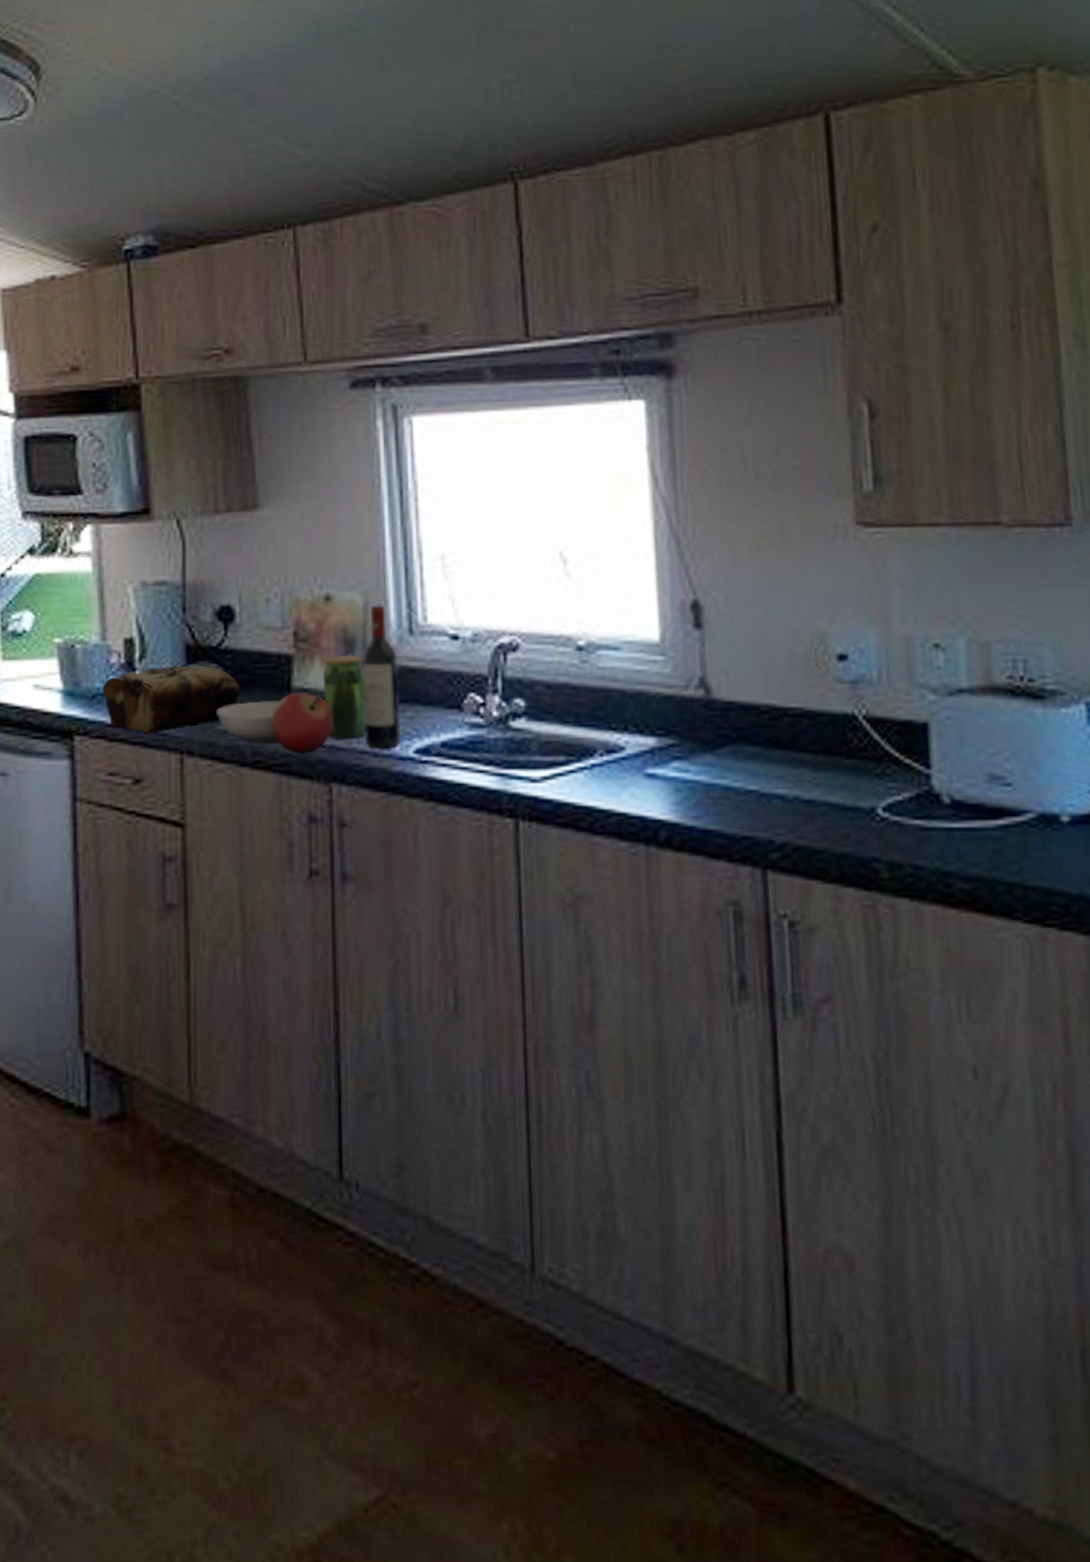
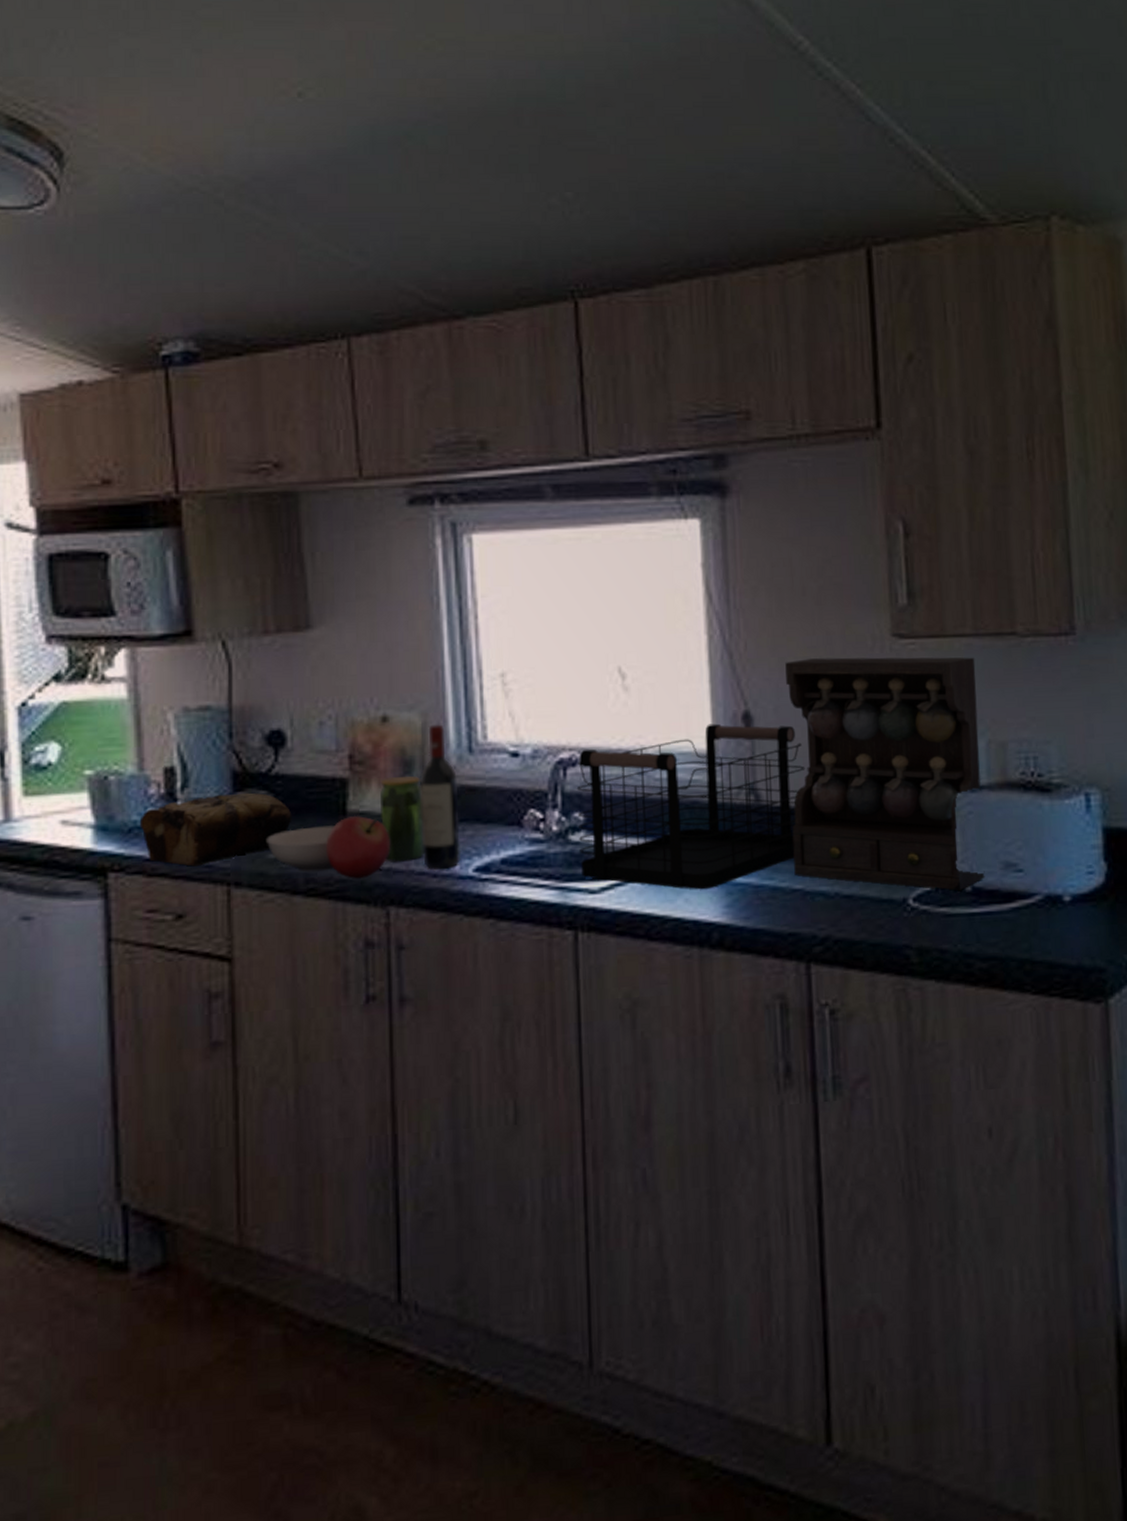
dish rack: none [517,612,760,784] -> present [576,723,806,889]
spice rack: none [737,546,967,802] -> present [785,657,985,891]

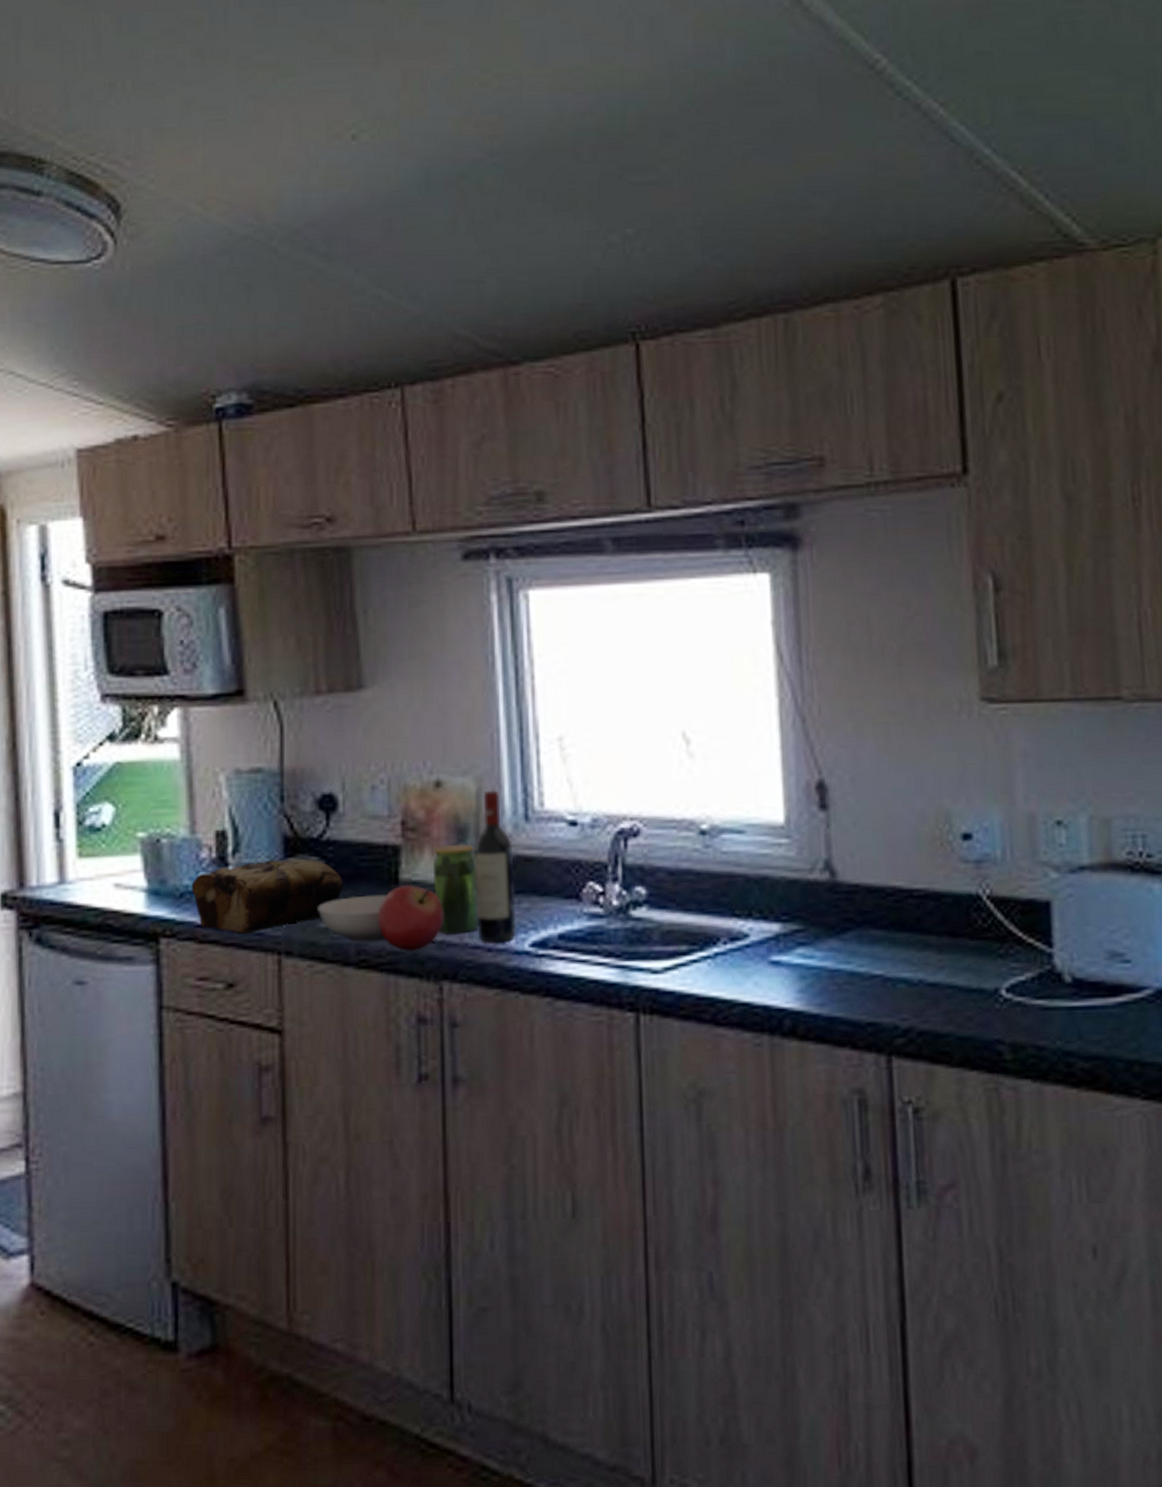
dish rack: present [576,723,806,889] -> none [638,793,886,972]
spice rack: present [785,657,985,891] -> none [863,723,1087,981]

